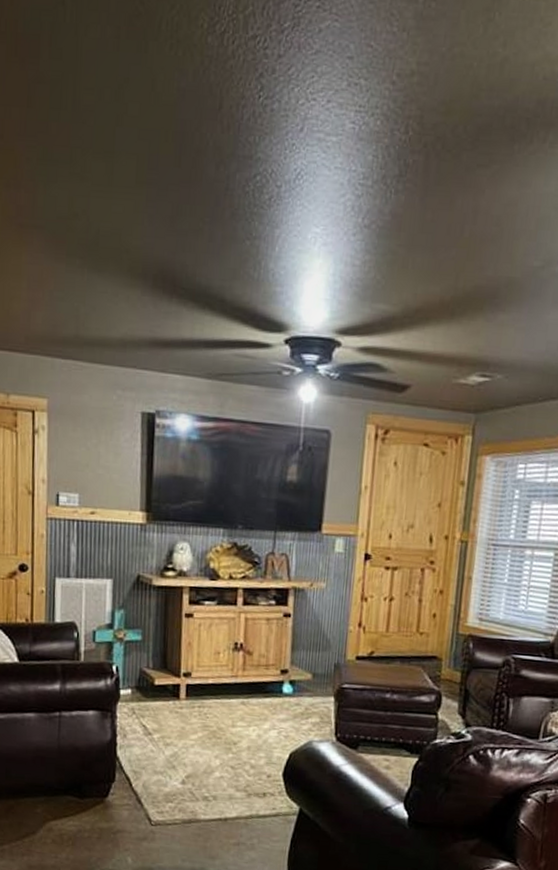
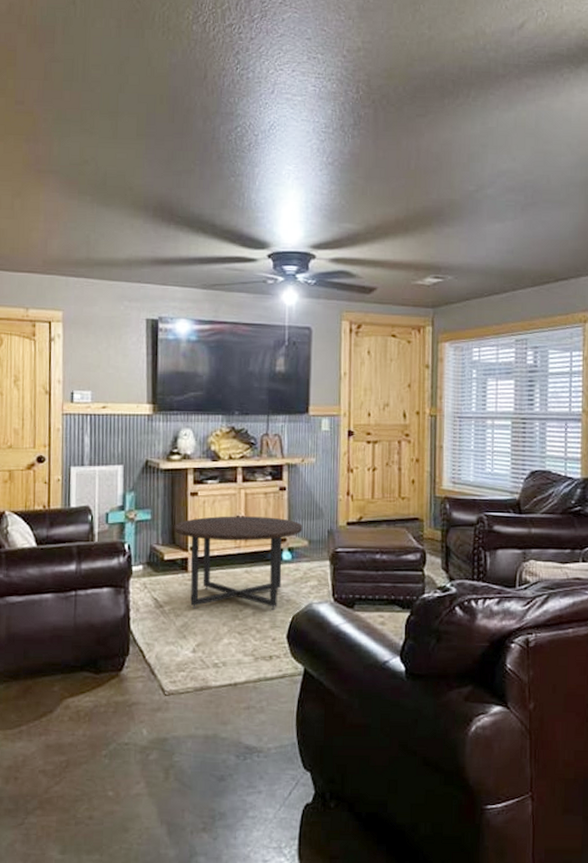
coffee table: none [166,641,307,746] -> present [174,516,303,610]

